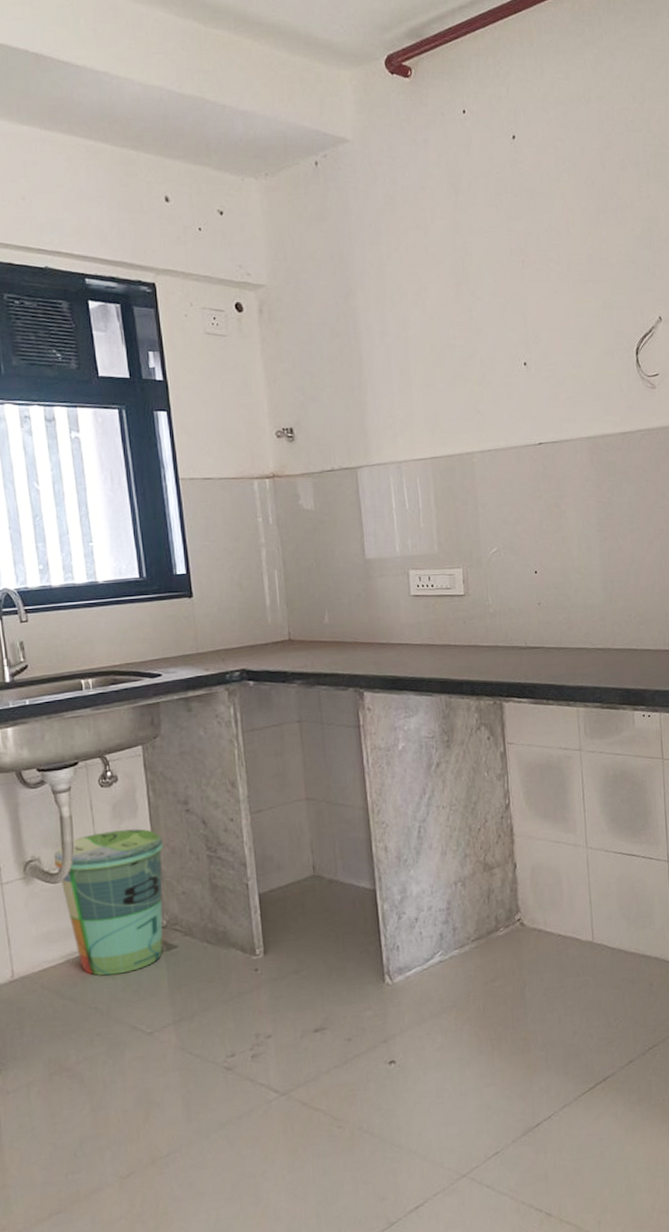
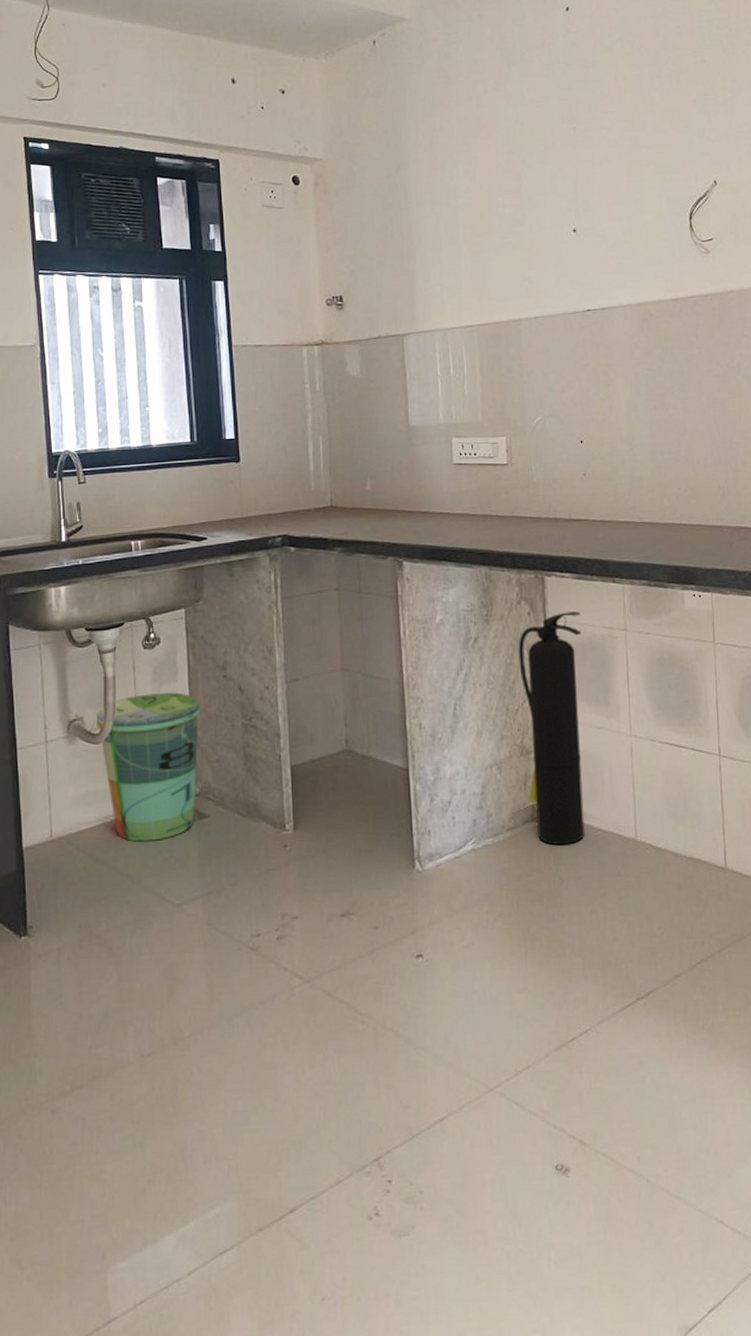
fire extinguisher: none [479,734,546,952] -> present [518,611,585,846]

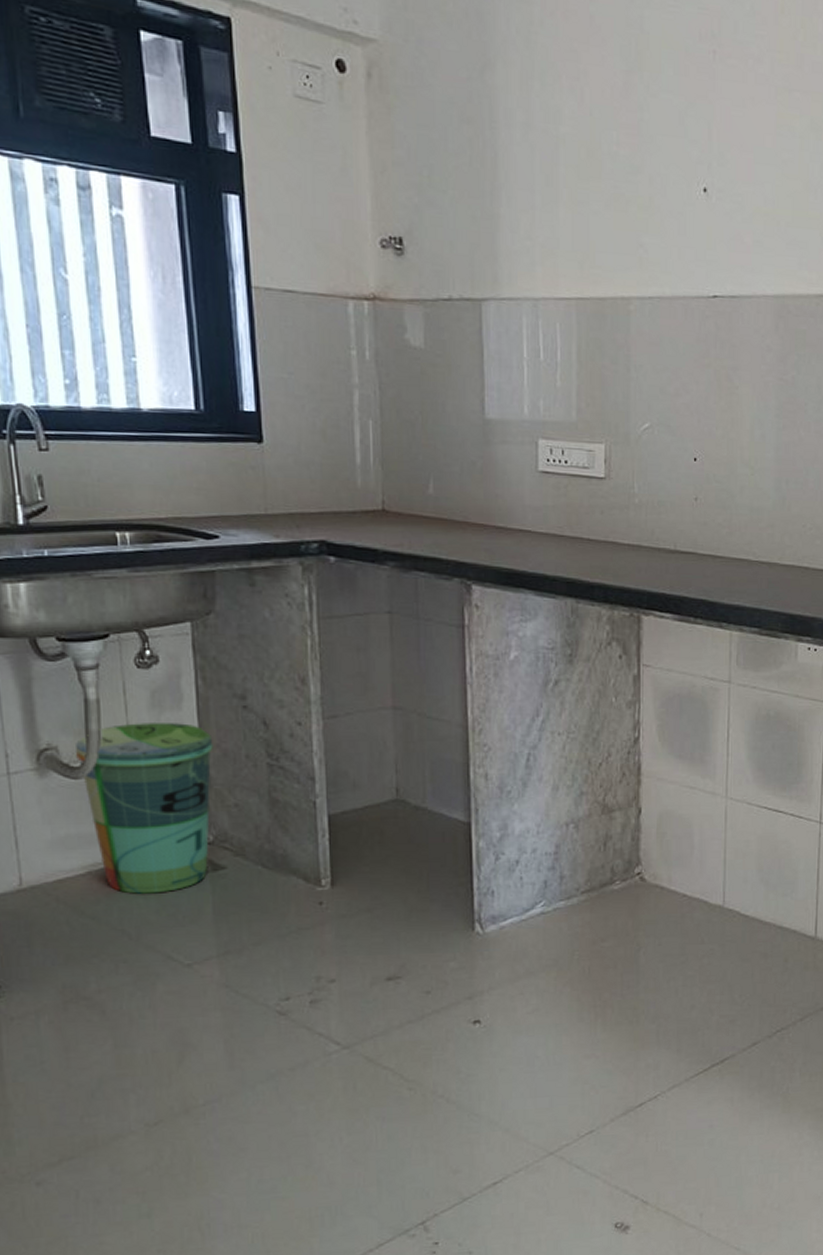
fire extinguisher: present [518,611,585,846] -> none [605,657,680,911]

